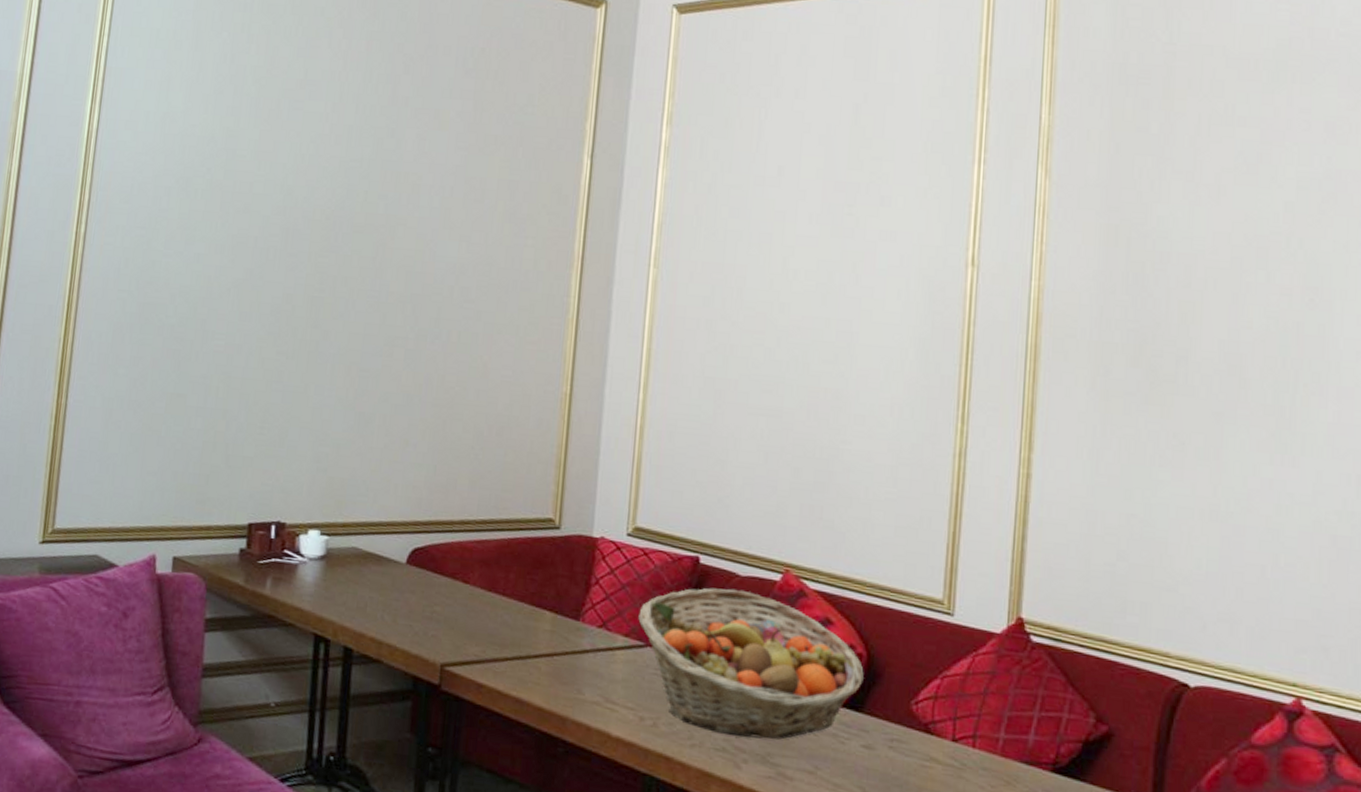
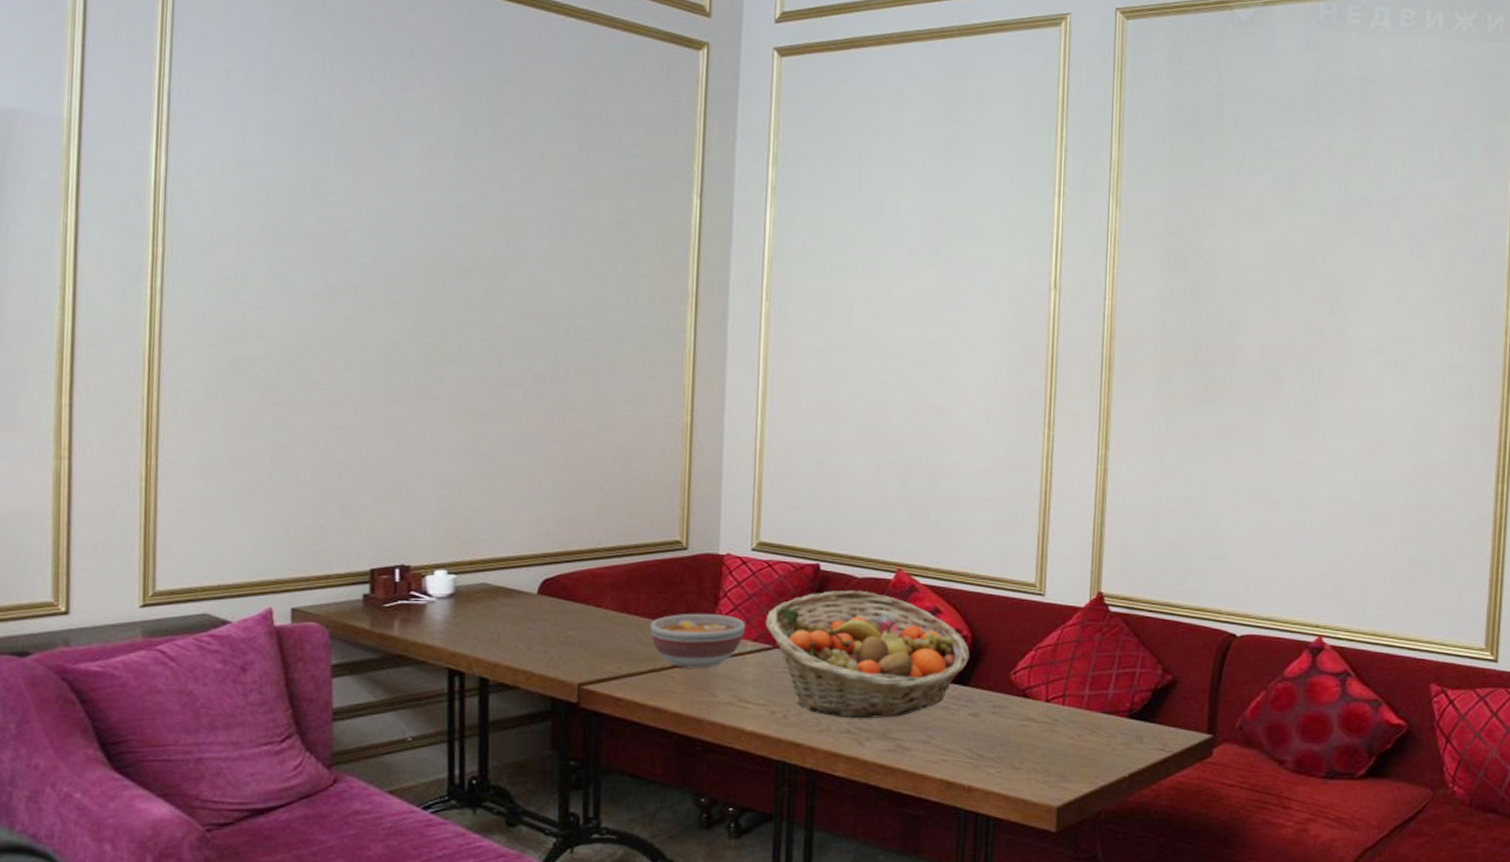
bowl: none [517,598,617,661] -> present [649,613,745,668]

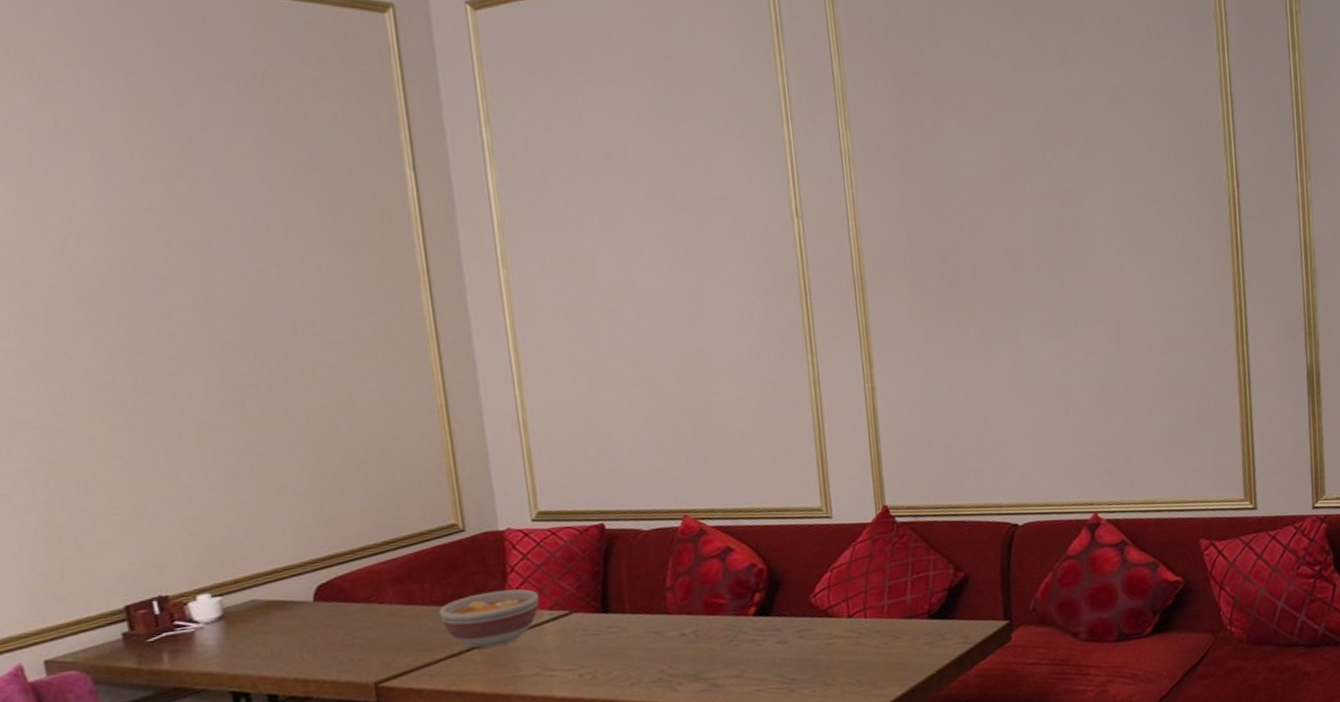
fruit basket: present [765,590,969,719] -> none [558,542,768,669]

